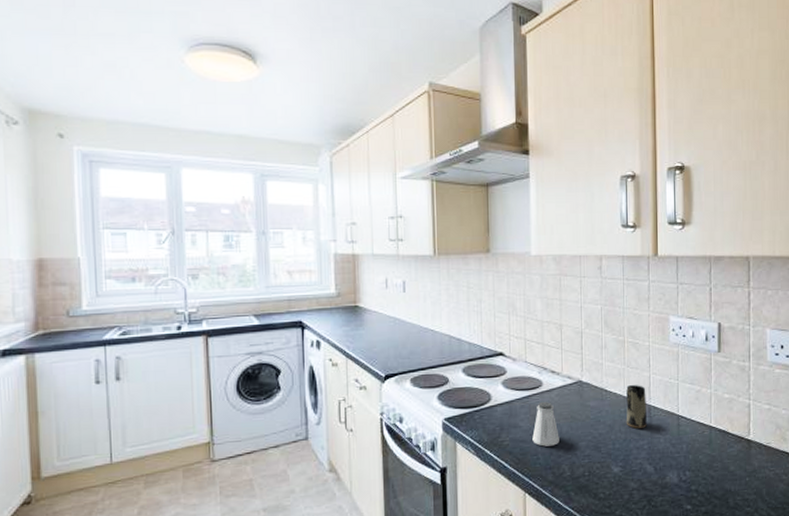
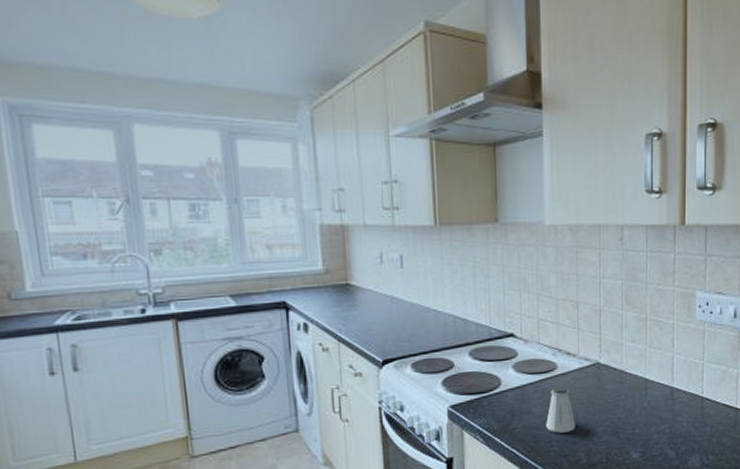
mug: present [626,385,647,430] -> none [646,366,669,413]

